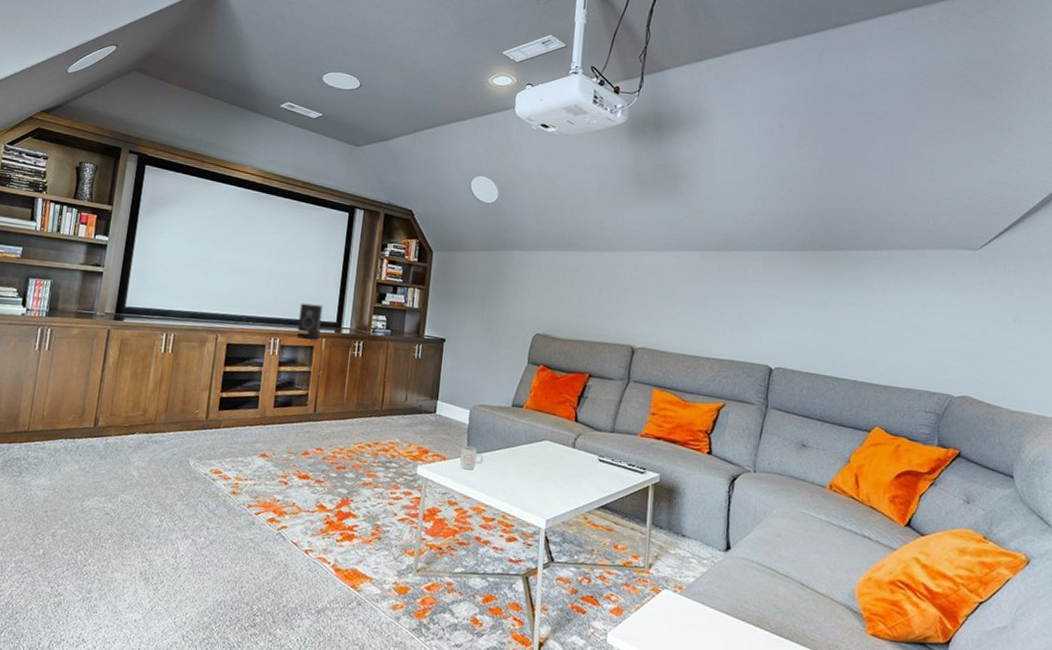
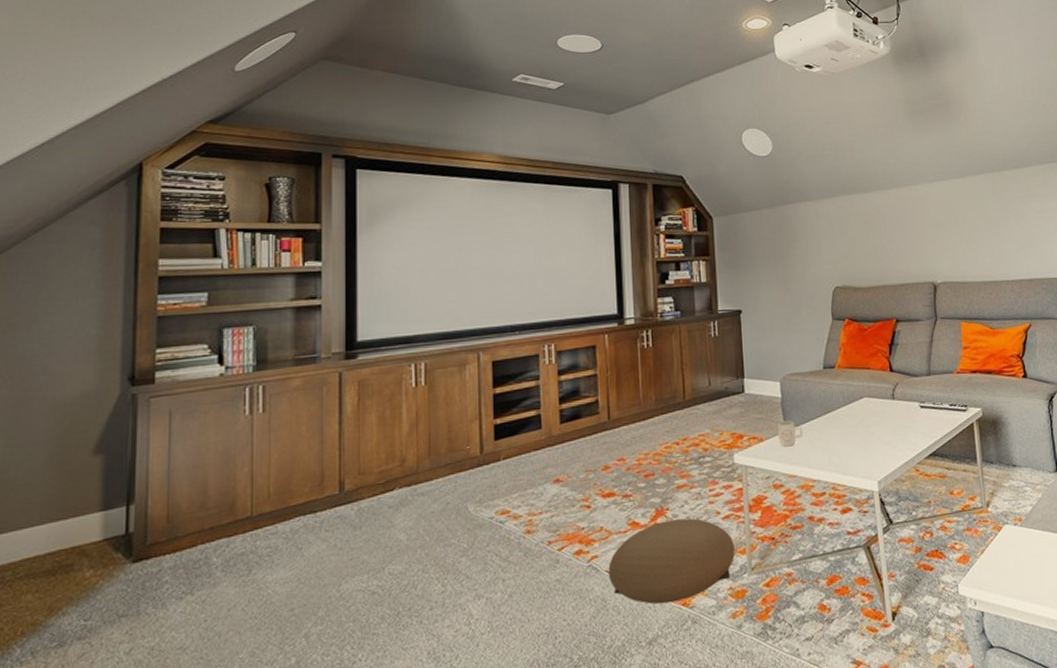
pouf: none [293,510,405,583] -> present [608,518,735,604]
speaker: present [296,303,323,340] -> none [572,297,601,339]

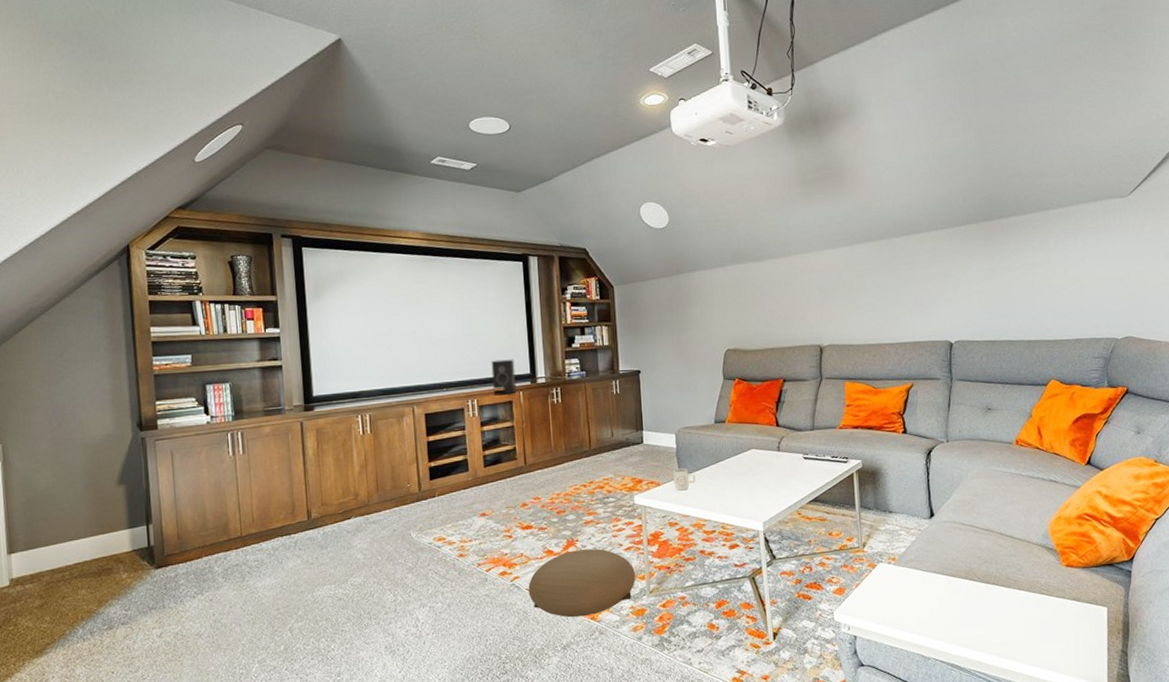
speaker: none [572,297,601,339] -> present [491,359,516,396]

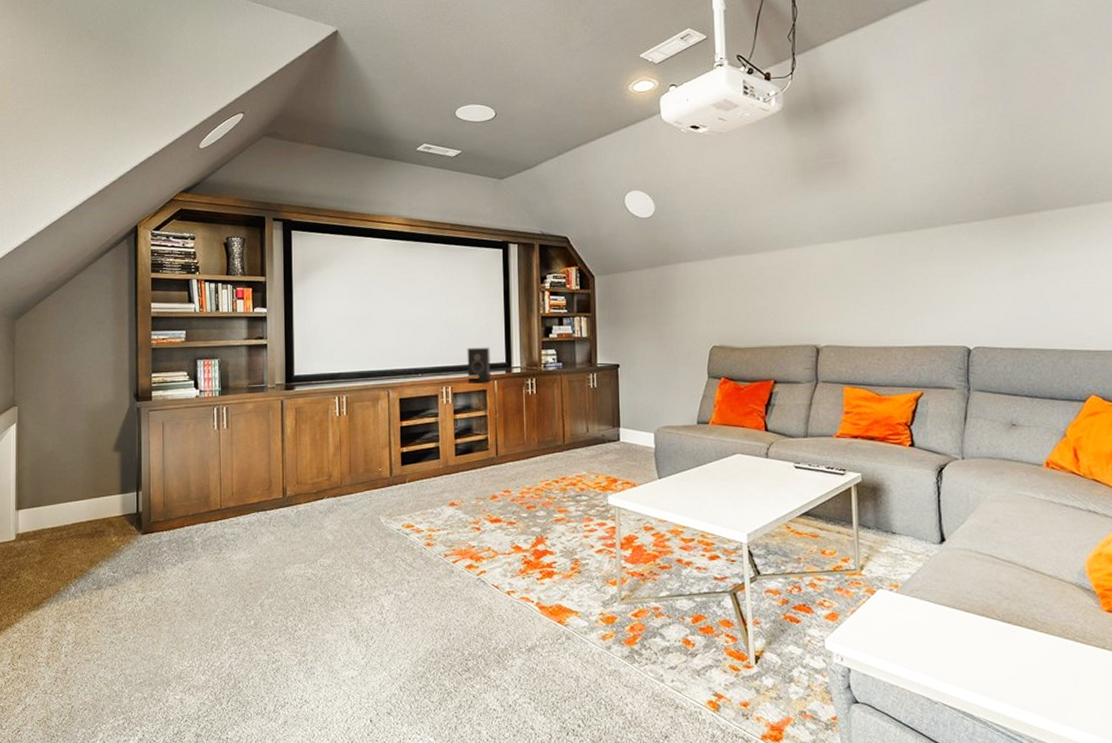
pouf: present [528,549,636,618] -> none [494,548,606,619]
mug: present [672,468,696,491] -> none [650,469,674,494]

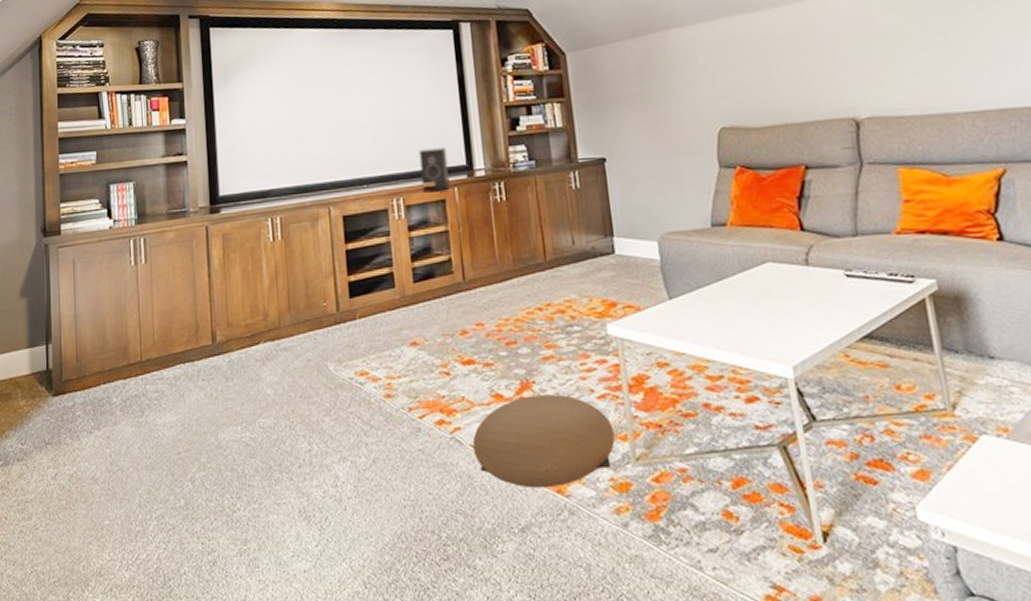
pouf: none [494,548,606,619] -> present [472,394,615,488]

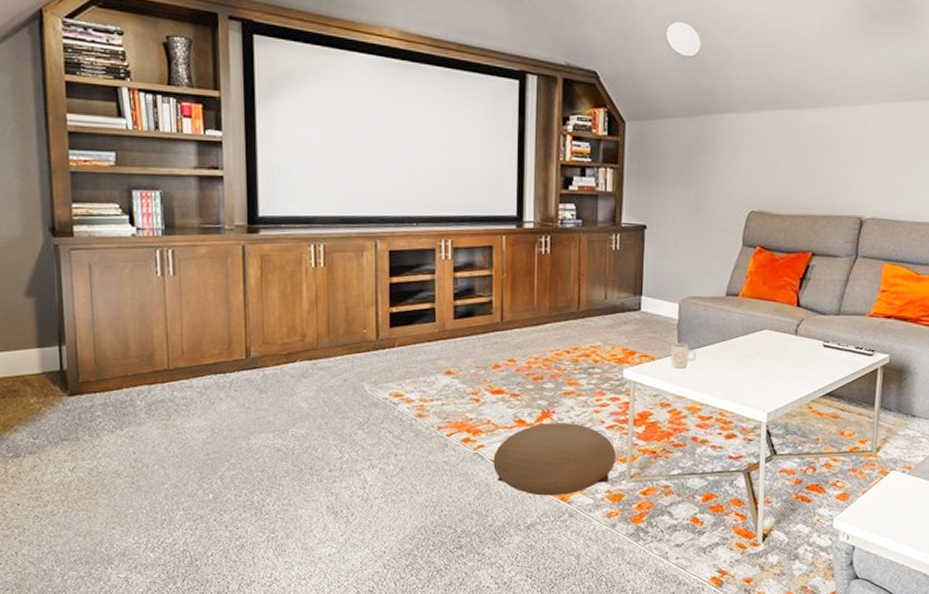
speaker: present [419,147,450,193] -> none [471,196,499,238]
mug: none [657,287,690,319] -> present [670,343,697,369]

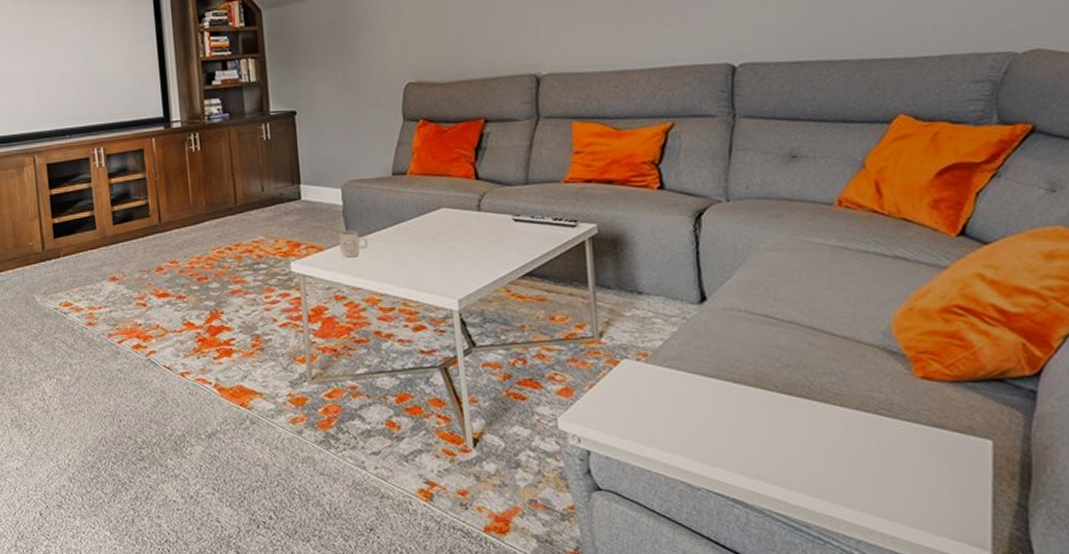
pouf: present [493,423,616,496] -> none [166,323,294,402]

